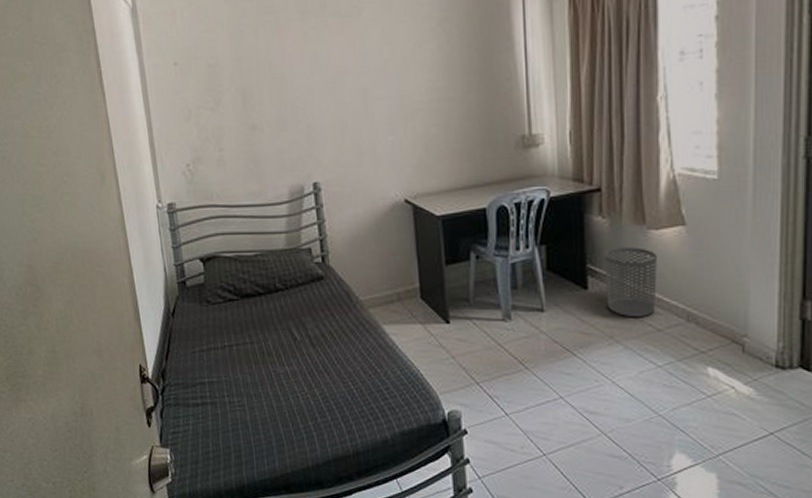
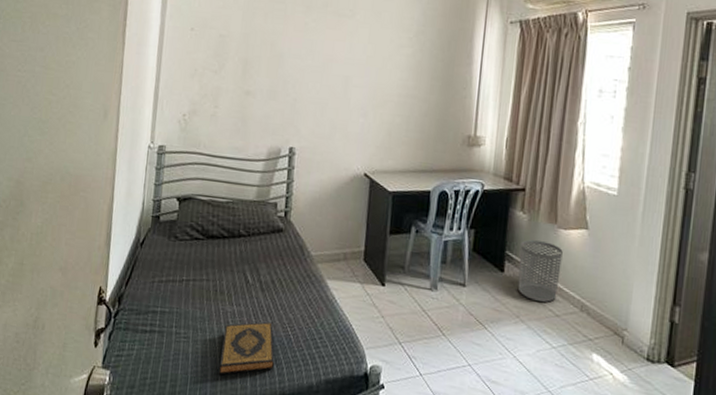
hardback book: none [280,378,341,440] -> present [218,322,275,376]

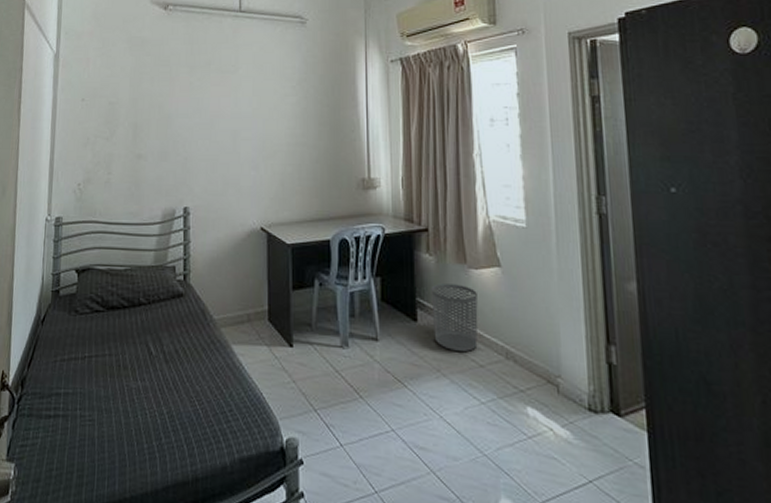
hardback book: present [218,322,275,376] -> none [126,396,184,461]

